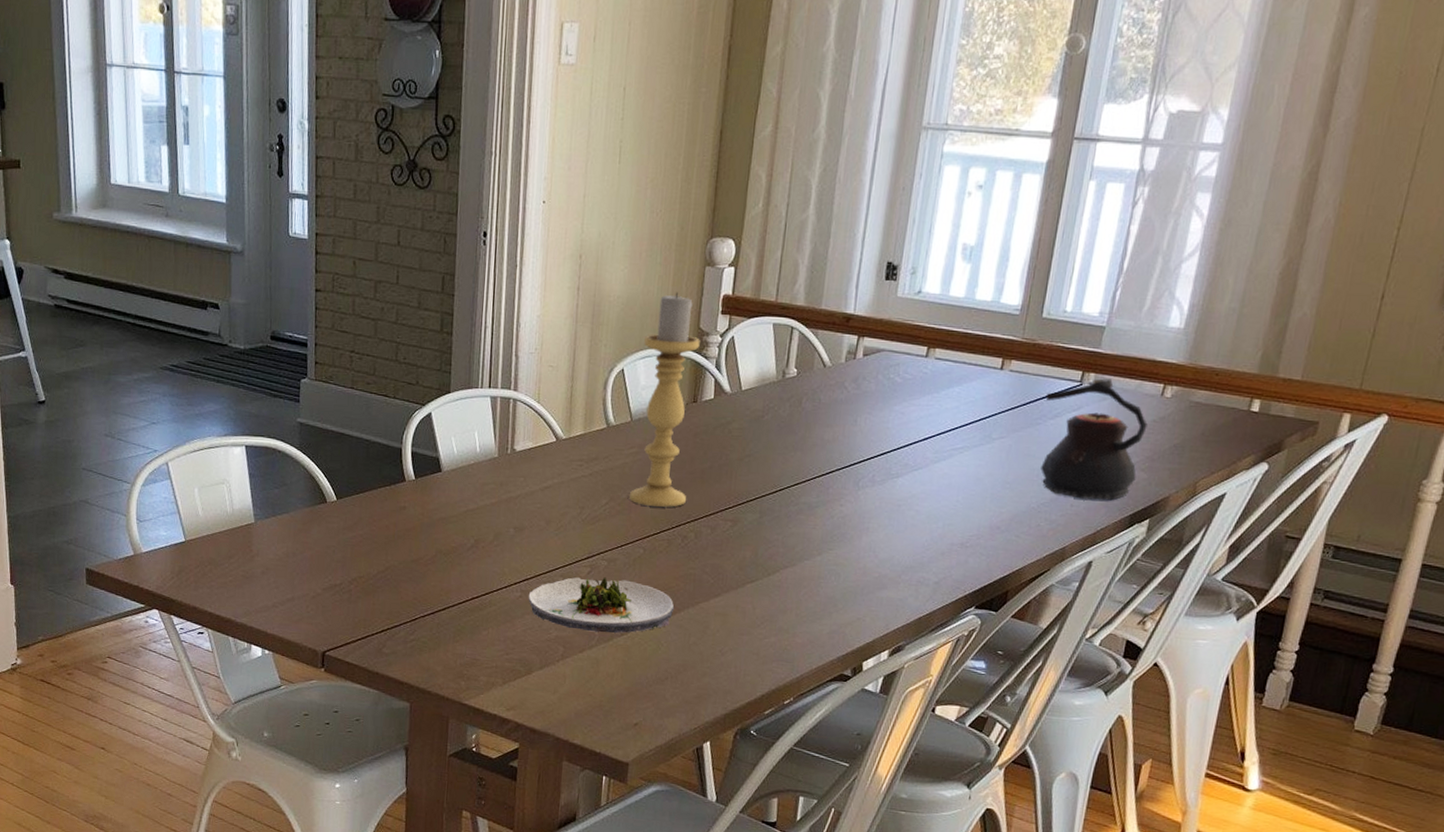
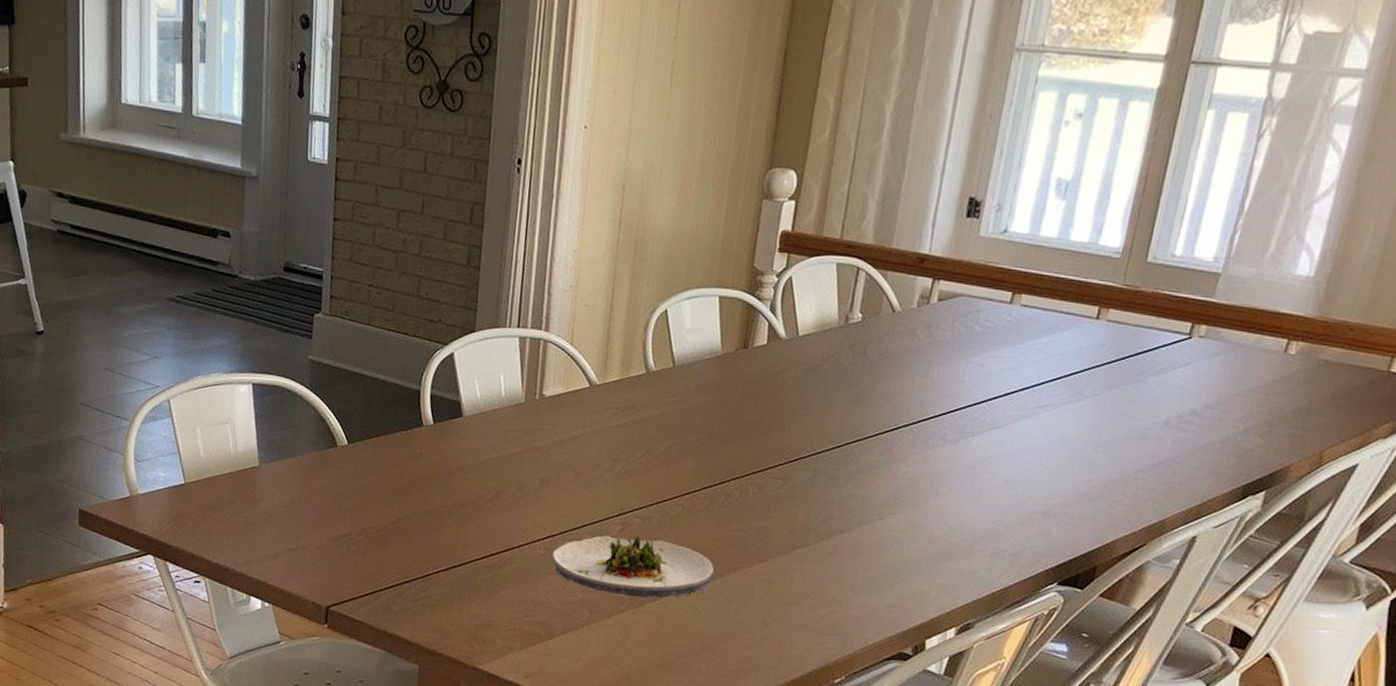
candle holder: present [630,292,700,507] -> none [669,227,754,462]
teapot: present [1041,378,1147,501] -> none [1139,331,1267,469]

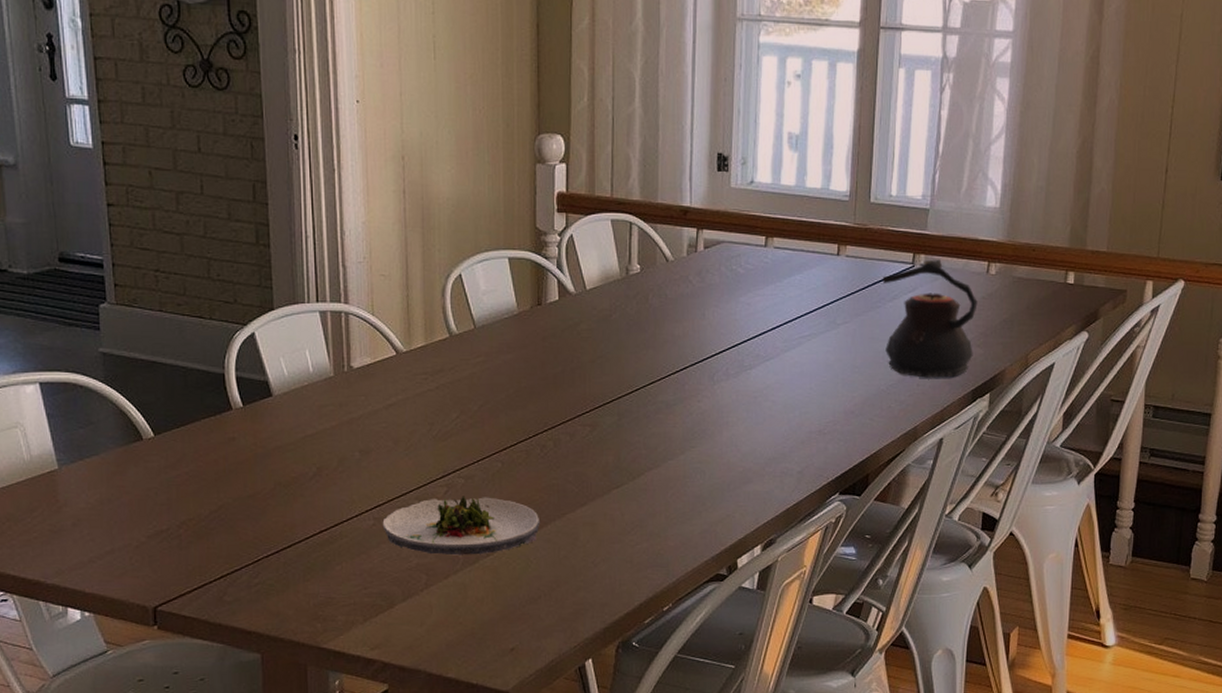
teapot: none [1139,331,1267,469] -> present [882,259,978,378]

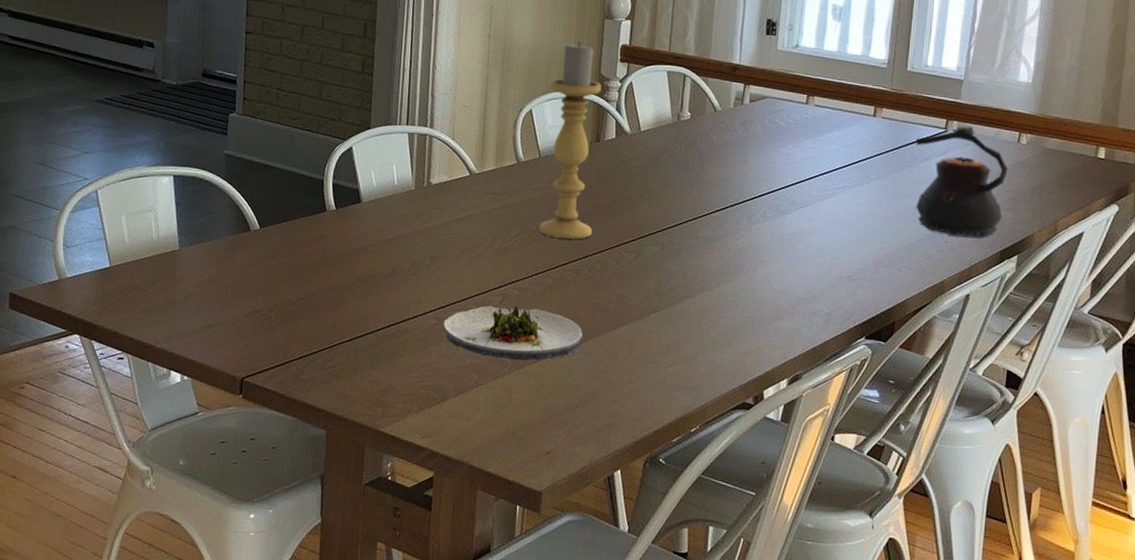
candle holder: none [480,191,540,416] -> present [539,41,602,239]

